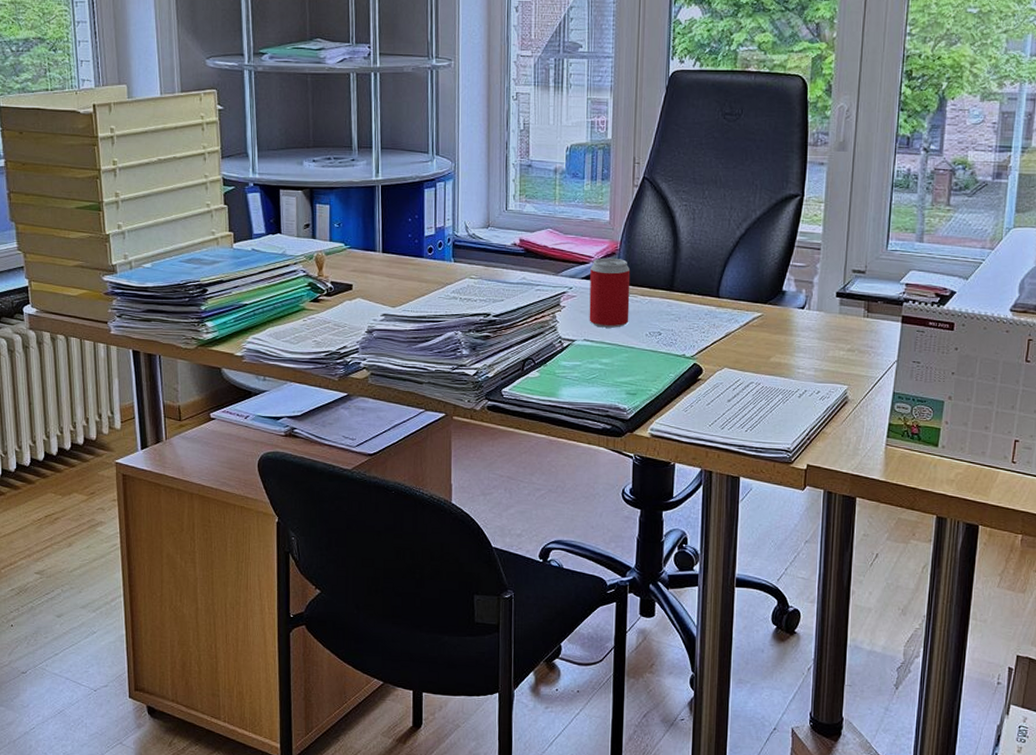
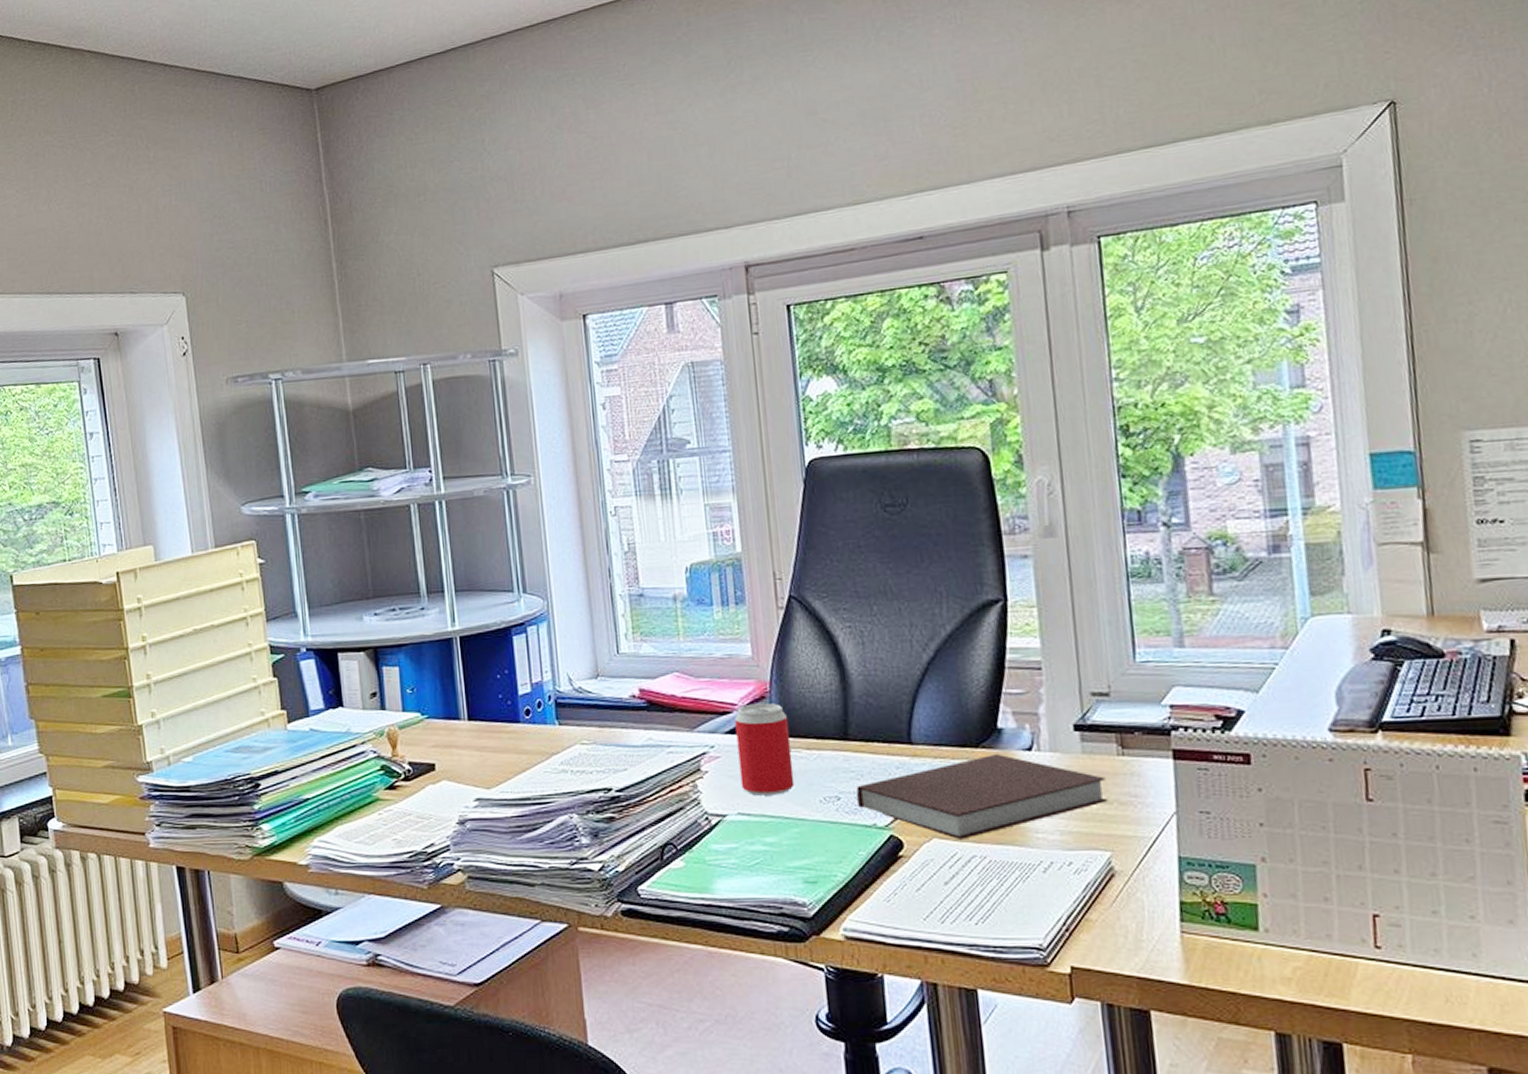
notebook: none [674,309,852,370] -> present [856,753,1108,840]

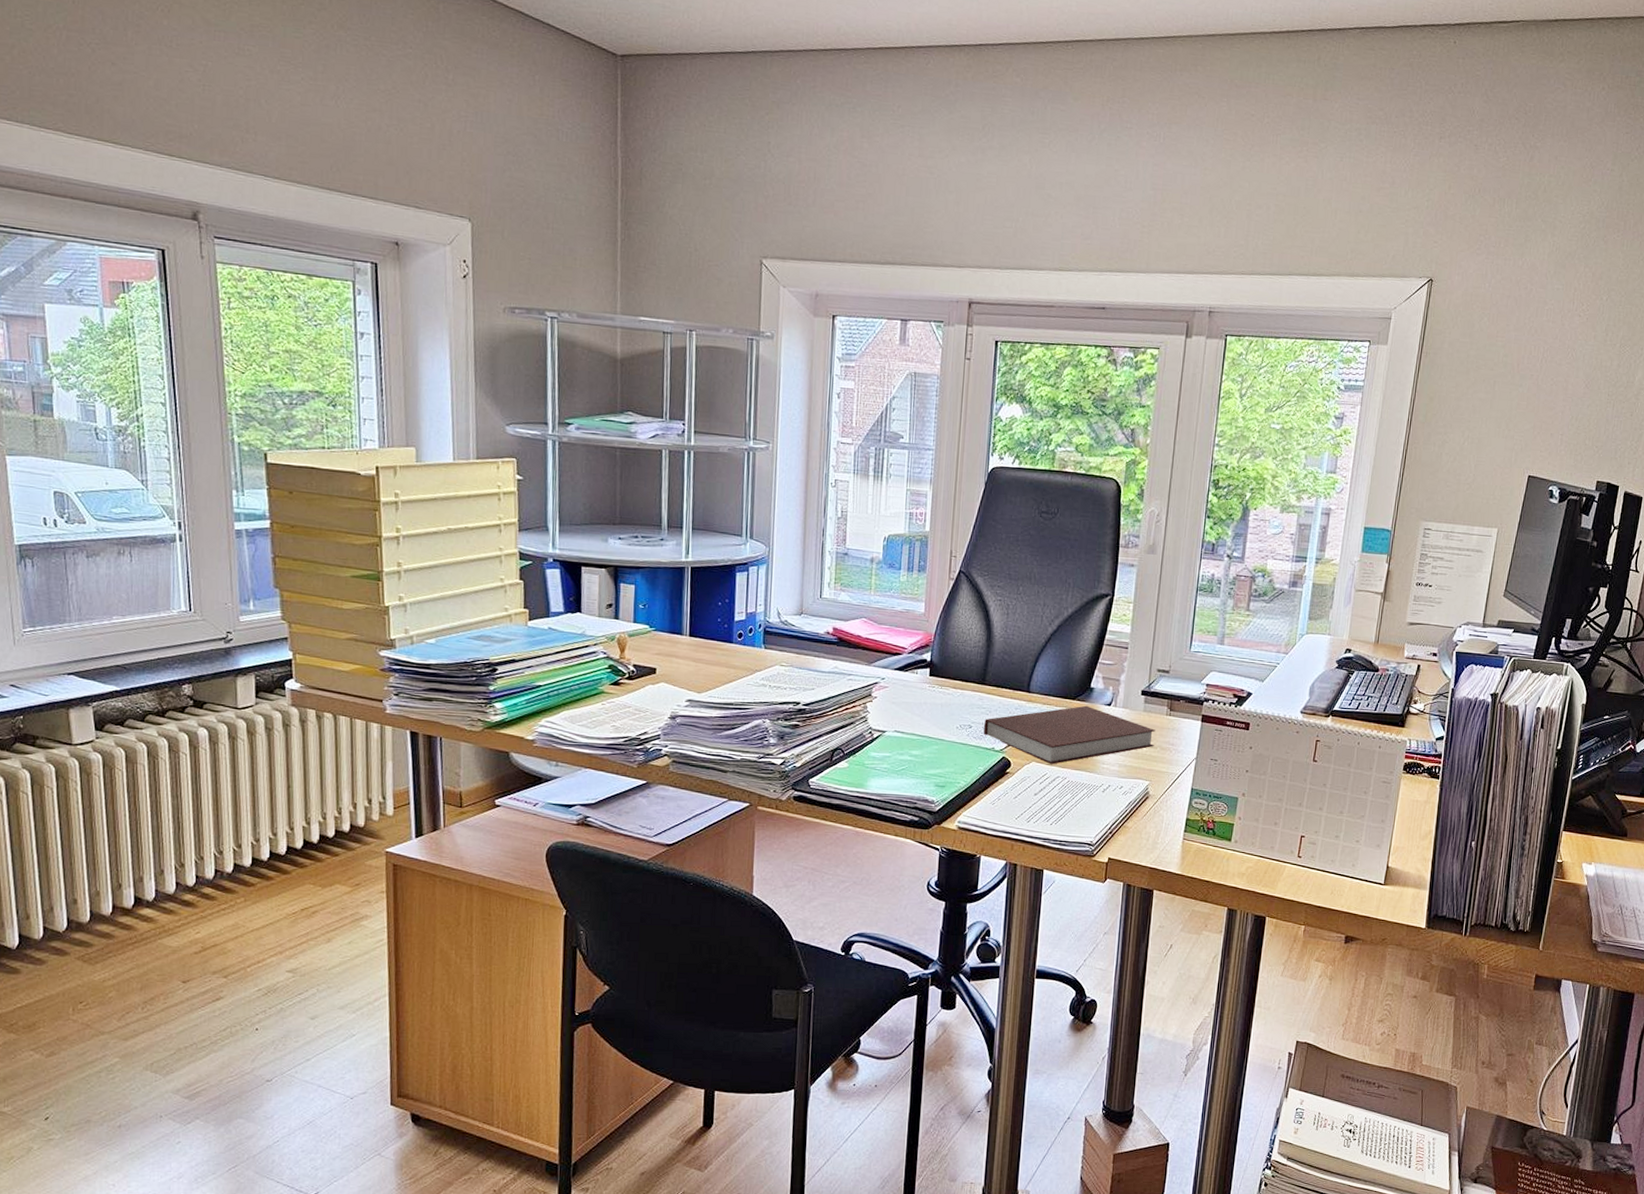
beverage can: present [735,702,795,796] -> none [900,649,944,720]

